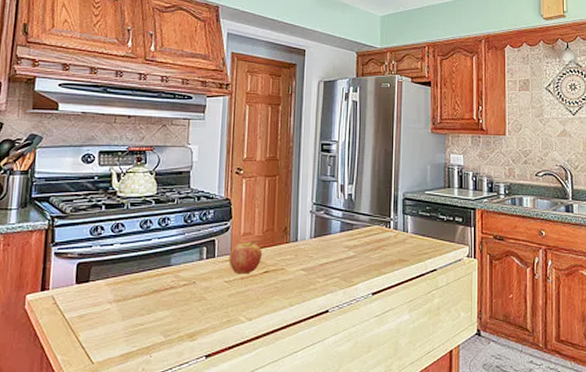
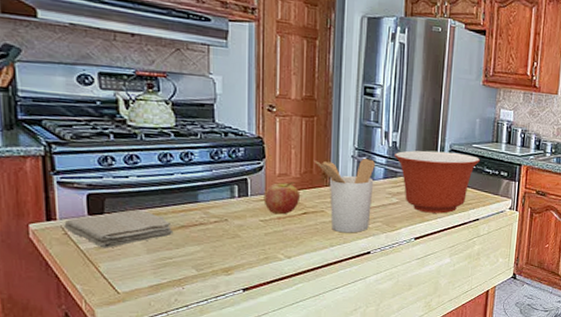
washcloth: none [54,276,147,317] -> present [64,209,174,249]
utensil holder: none [275,212,332,291] -> present [313,158,375,233]
mixing bowl: none [350,200,433,265] -> present [395,150,480,214]

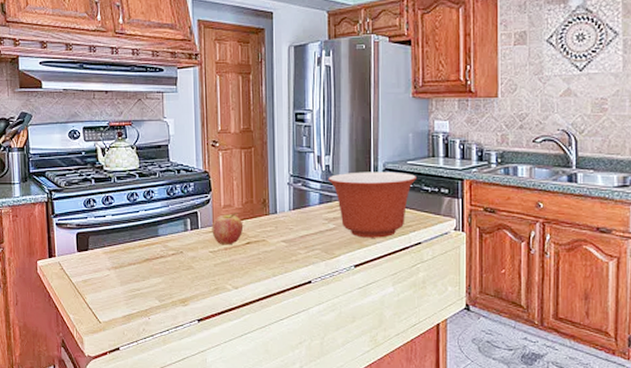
washcloth: present [64,209,174,249] -> none [61,245,140,281]
utensil holder: present [313,158,375,233] -> none [253,184,310,262]

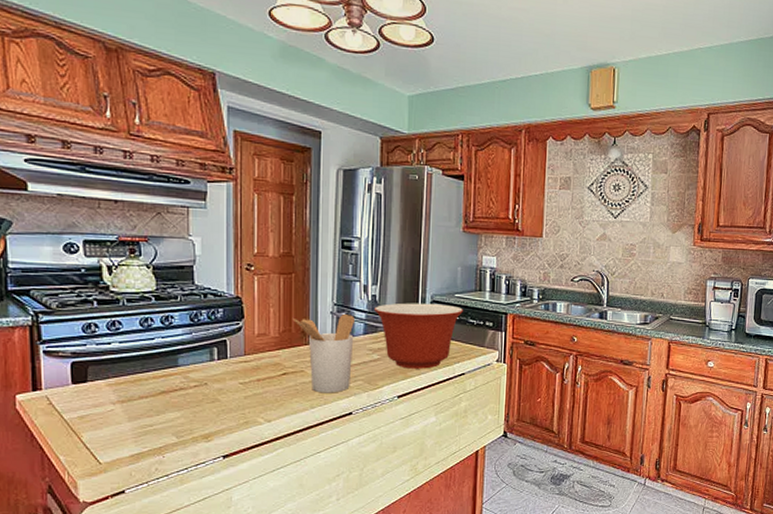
fruit: present [212,213,244,245] -> none [243,342,280,376]
utensil holder: none [253,184,310,262] -> present [292,313,354,393]

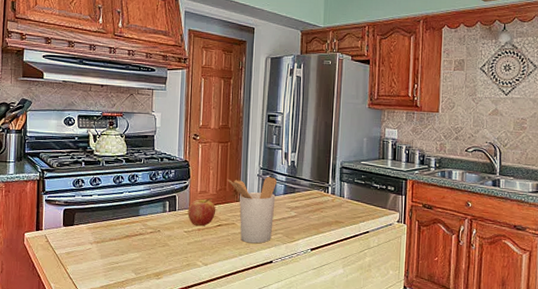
fruit: none [243,342,280,376] -> present [187,198,216,227]
mixing bowl: present [374,303,463,369] -> none [293,168,368,226]

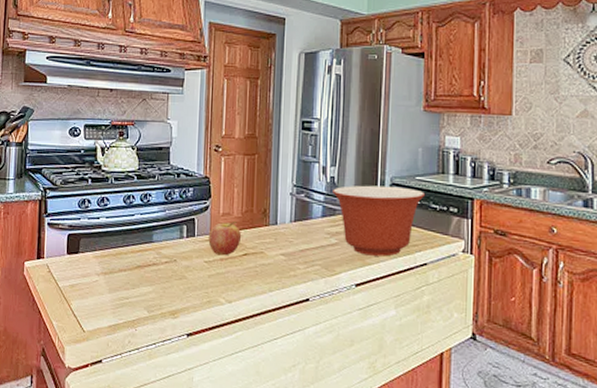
utensil holder: present [227,176,277,244] -> none [254,195,313,277]
mixing bowl: none [293,168,368,226] -> present [333,185,424,257]

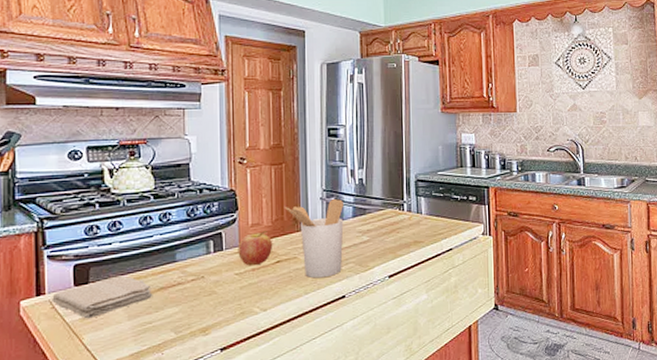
washcloth: none [49,249,131,287] -> present [52,275,153,319]
utensil holder: none [254,195,313,277] -> present [284,198,344,279]
mixing bowl: present [333,185,424,257] -> none [362,182,446,248]

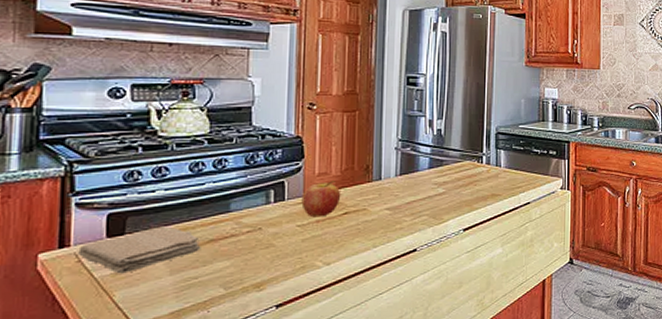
utensil holder: present [284,198,344,279] -> none [355,148,419,231]

